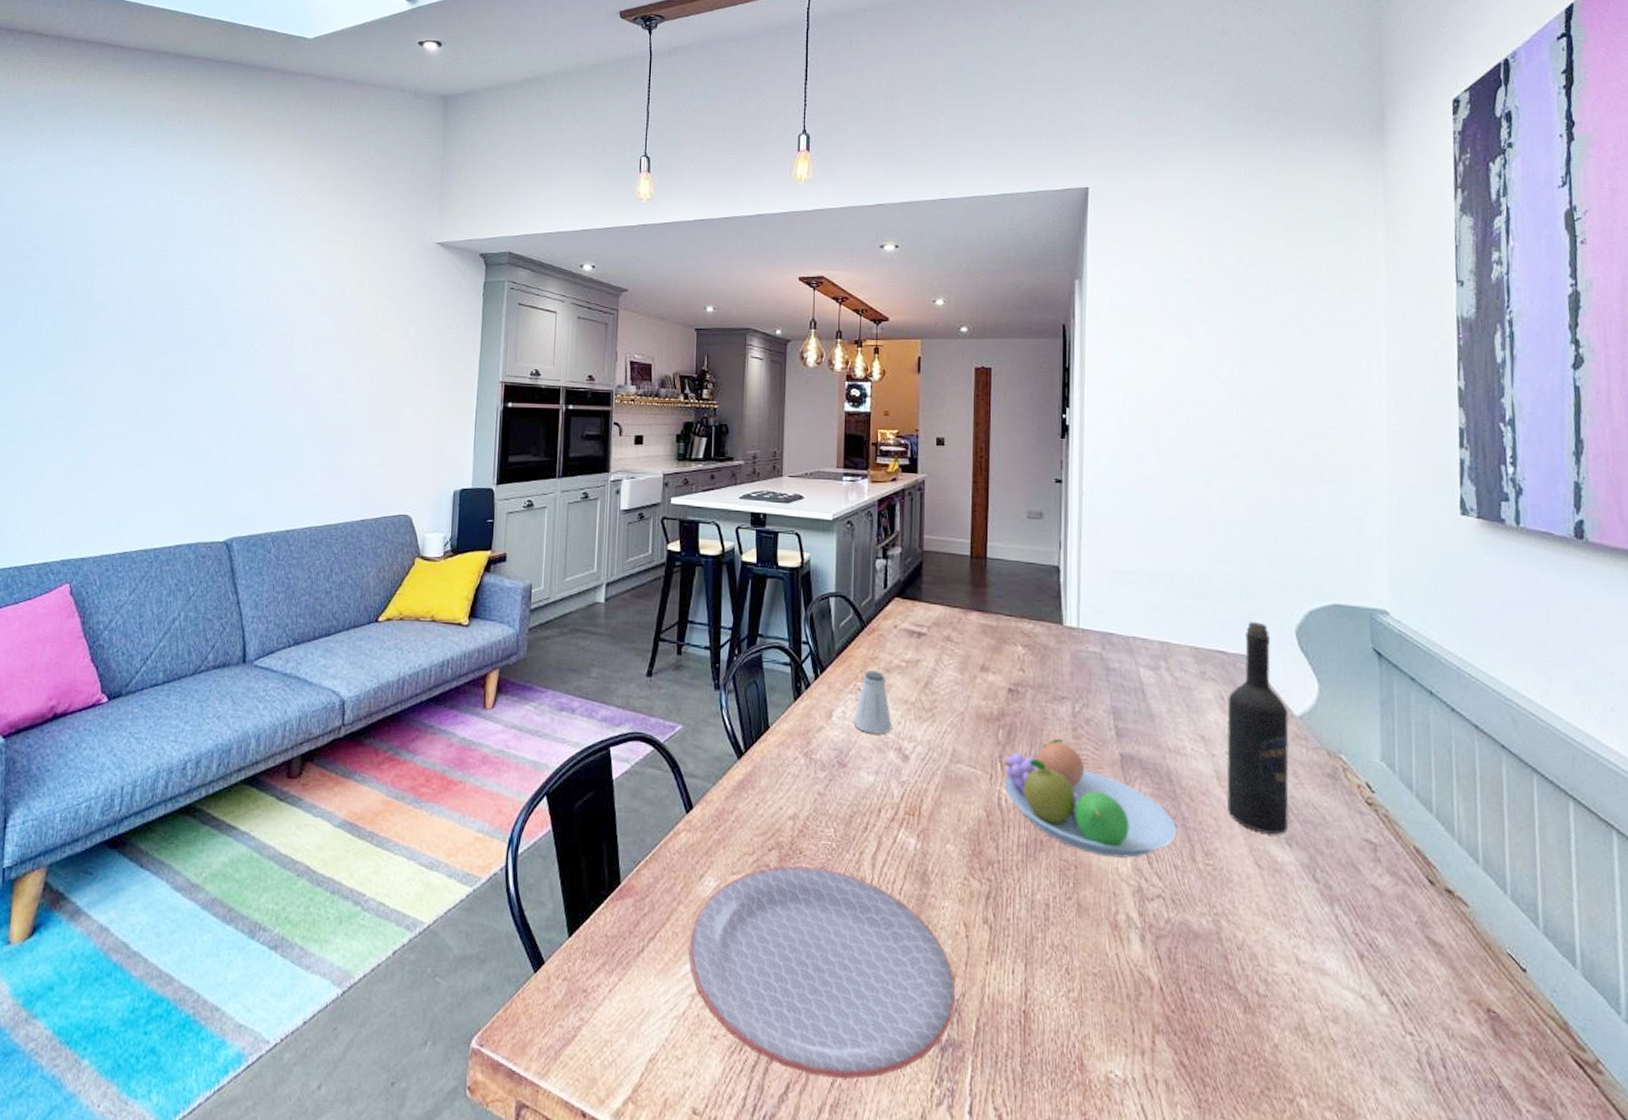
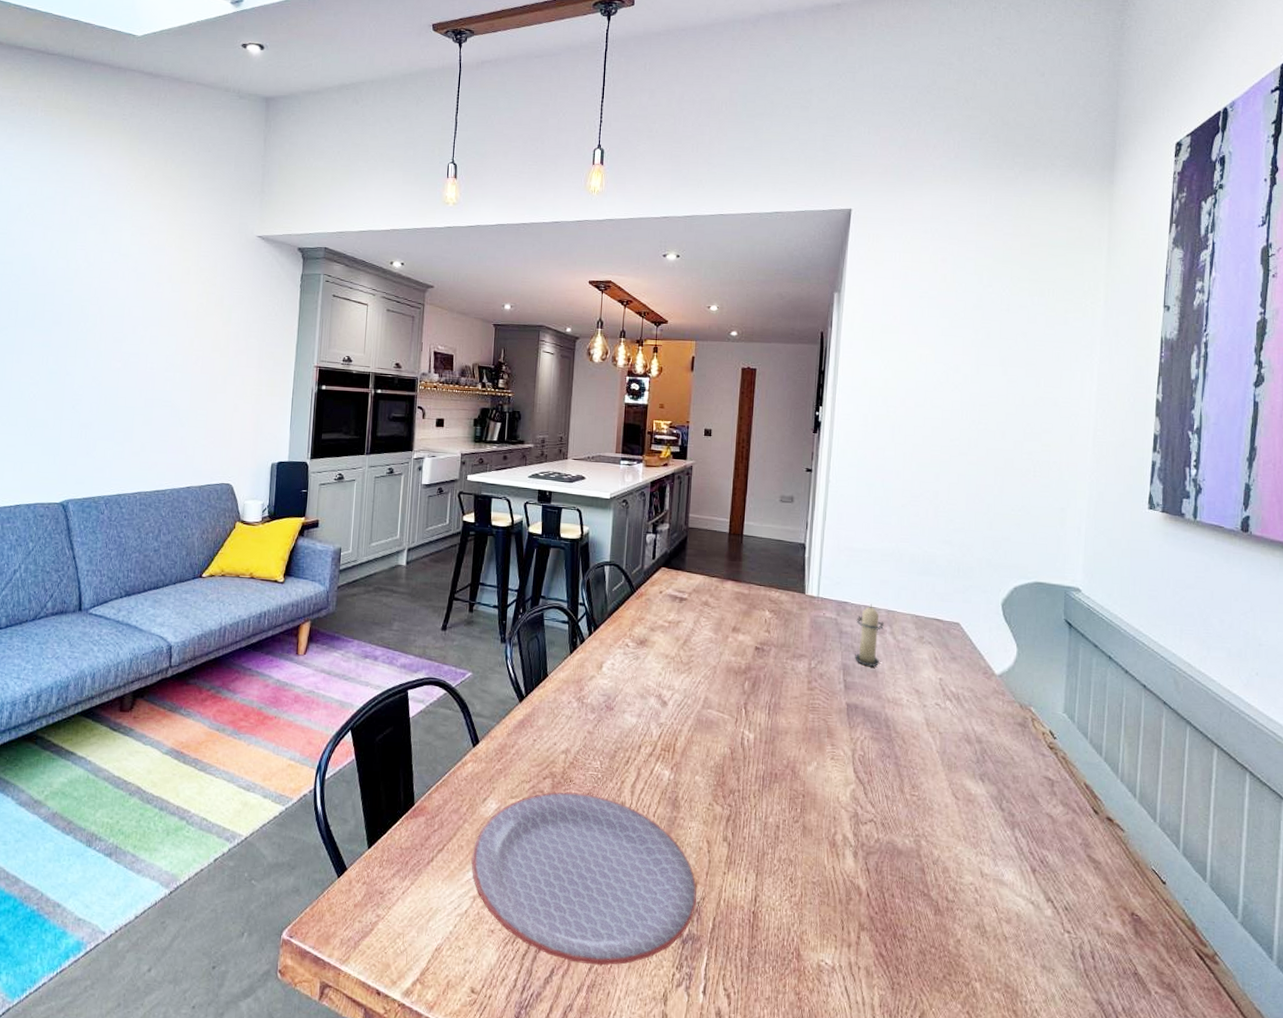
saltshaker: present [853,671,892,735] -> none [621,629,654,684]
fruit bowl: present [1003,738,1177,858] -> none [747,689,890,789]
candle: none [1125,634,1158,710] -> present [855,603,884,667]
wine bottle: present [1227,622,1289,834] -> none [933,595,990,772]

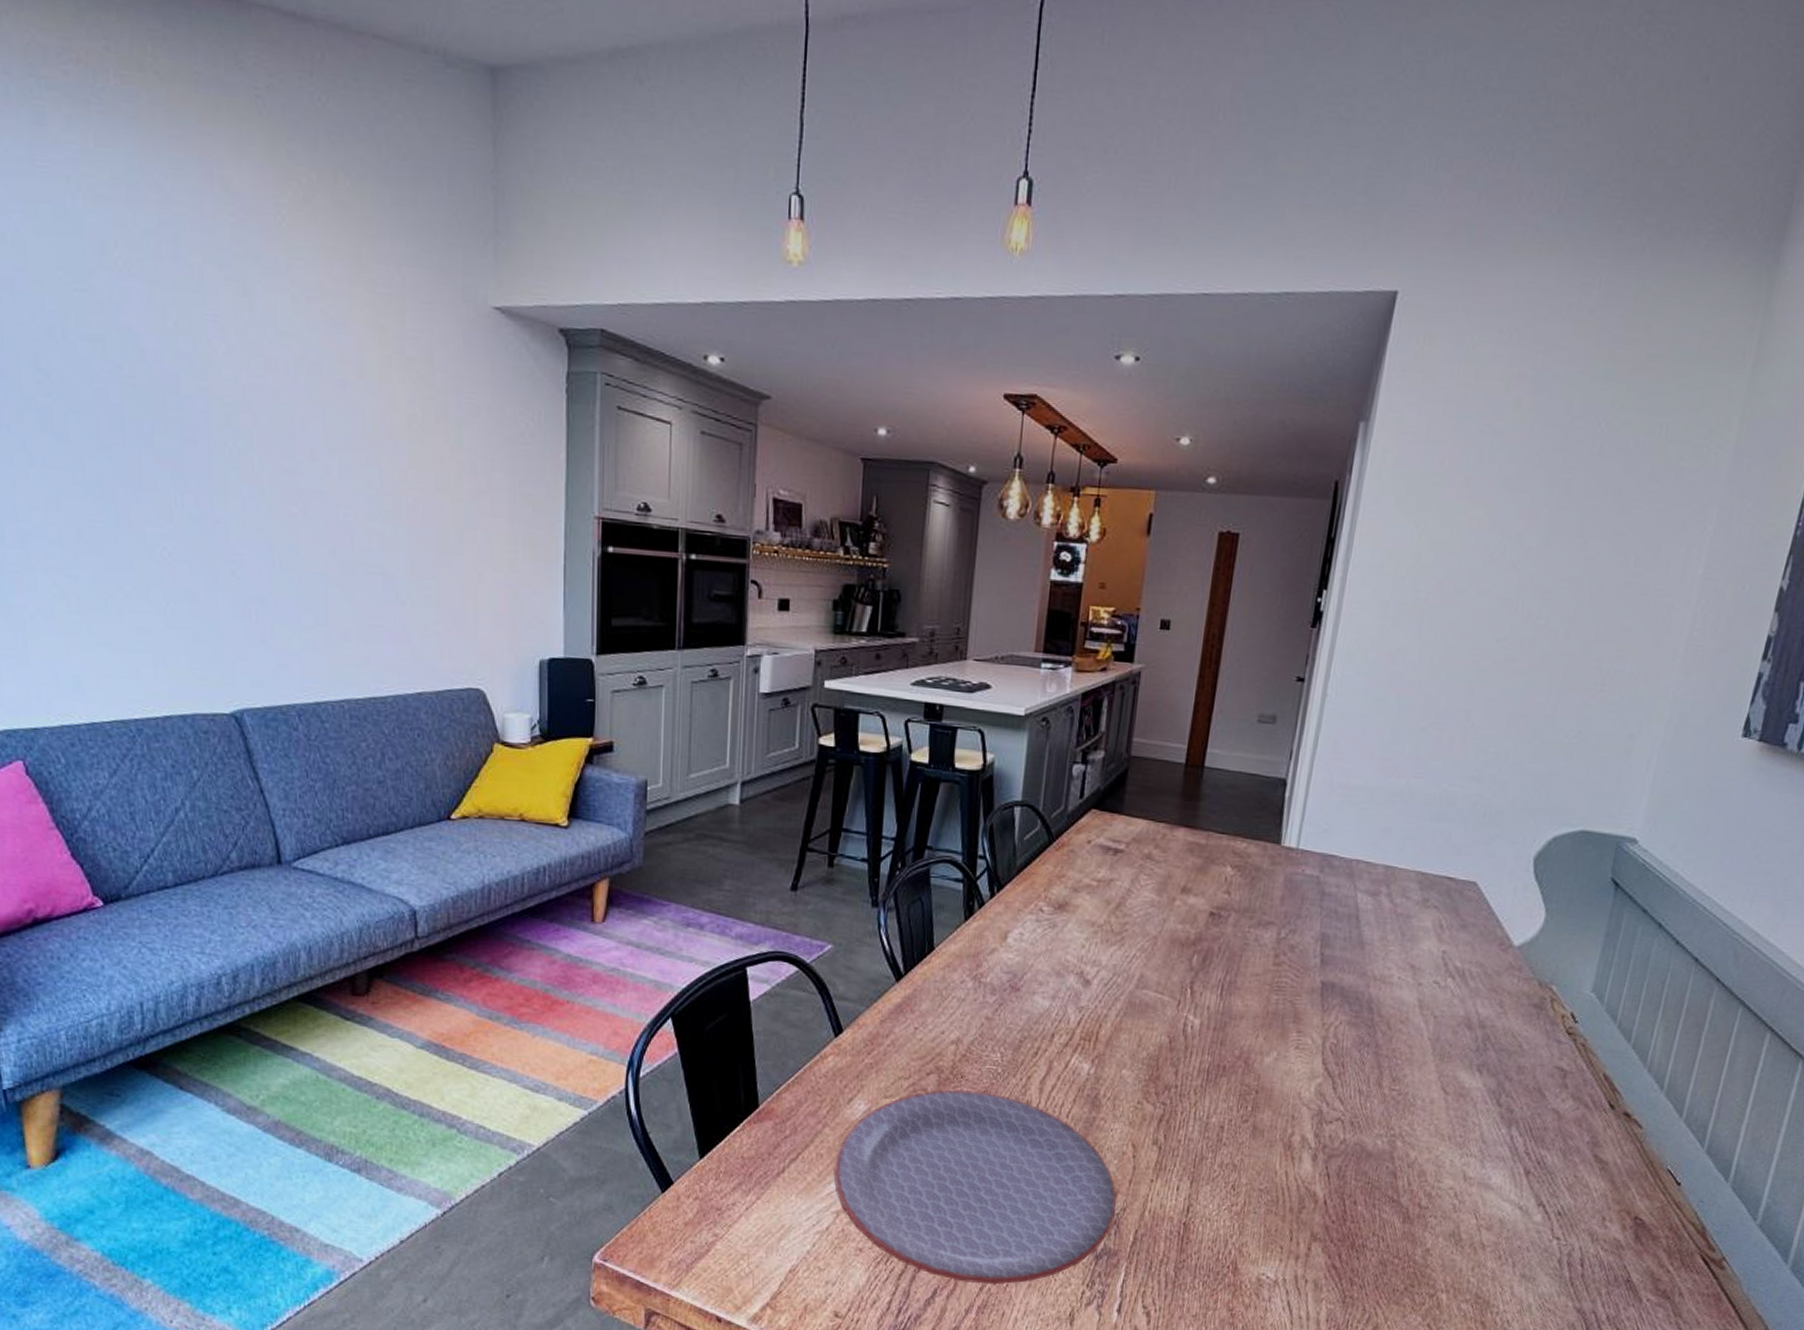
candle: present [855,603,884,667] -> none [1337,857,1380,937]

